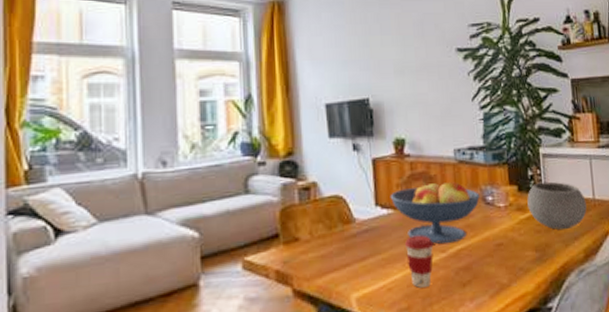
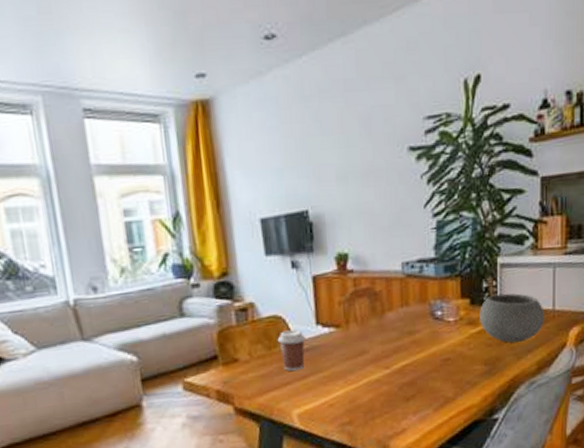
coffee cup: none [337,210,366,253] -> present [277,329,307,372]
fruit bowl: present [390,181,480,244] -> none [331,297,428,361]
coffee cup: present [404,235,434,288] -> none [346,352,377,403]

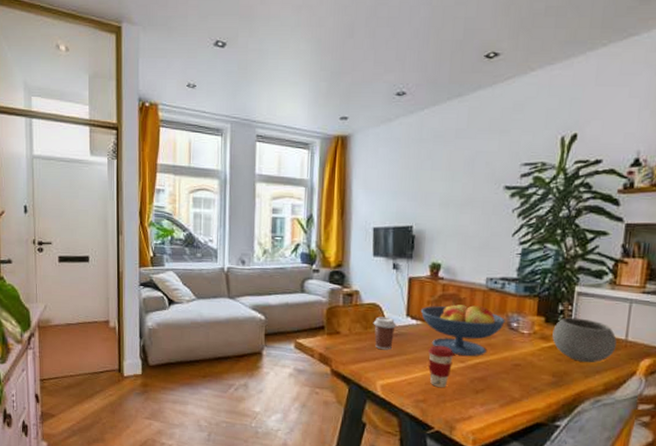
fruit bowl: none [331,297,428,361] -> present [420,302,505,356]
coffee cup: none [346,352,377,403] -> present [427,345,455,387]

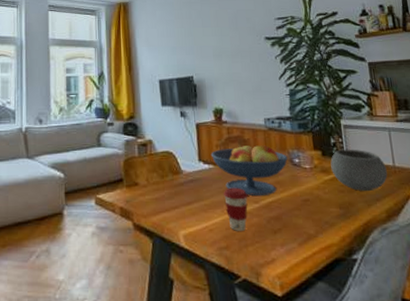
coffee cup: present [373,316,397,350] -> none [168,164,191,198]

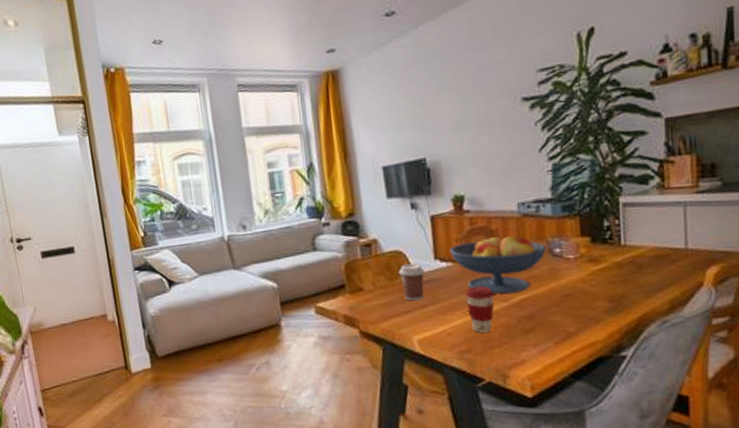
coffee cup: none [168,164,191,198] -> present [398,263,426,301]
bowl: present [330,149,388,192] -> none [601,231,676,281]

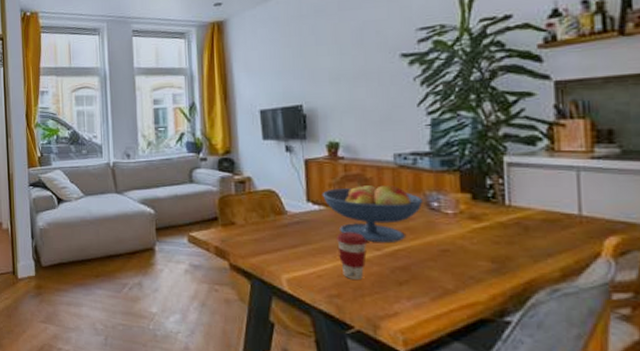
coffee cup: present [398,263,426,301] -> none [270,204,297,240]

